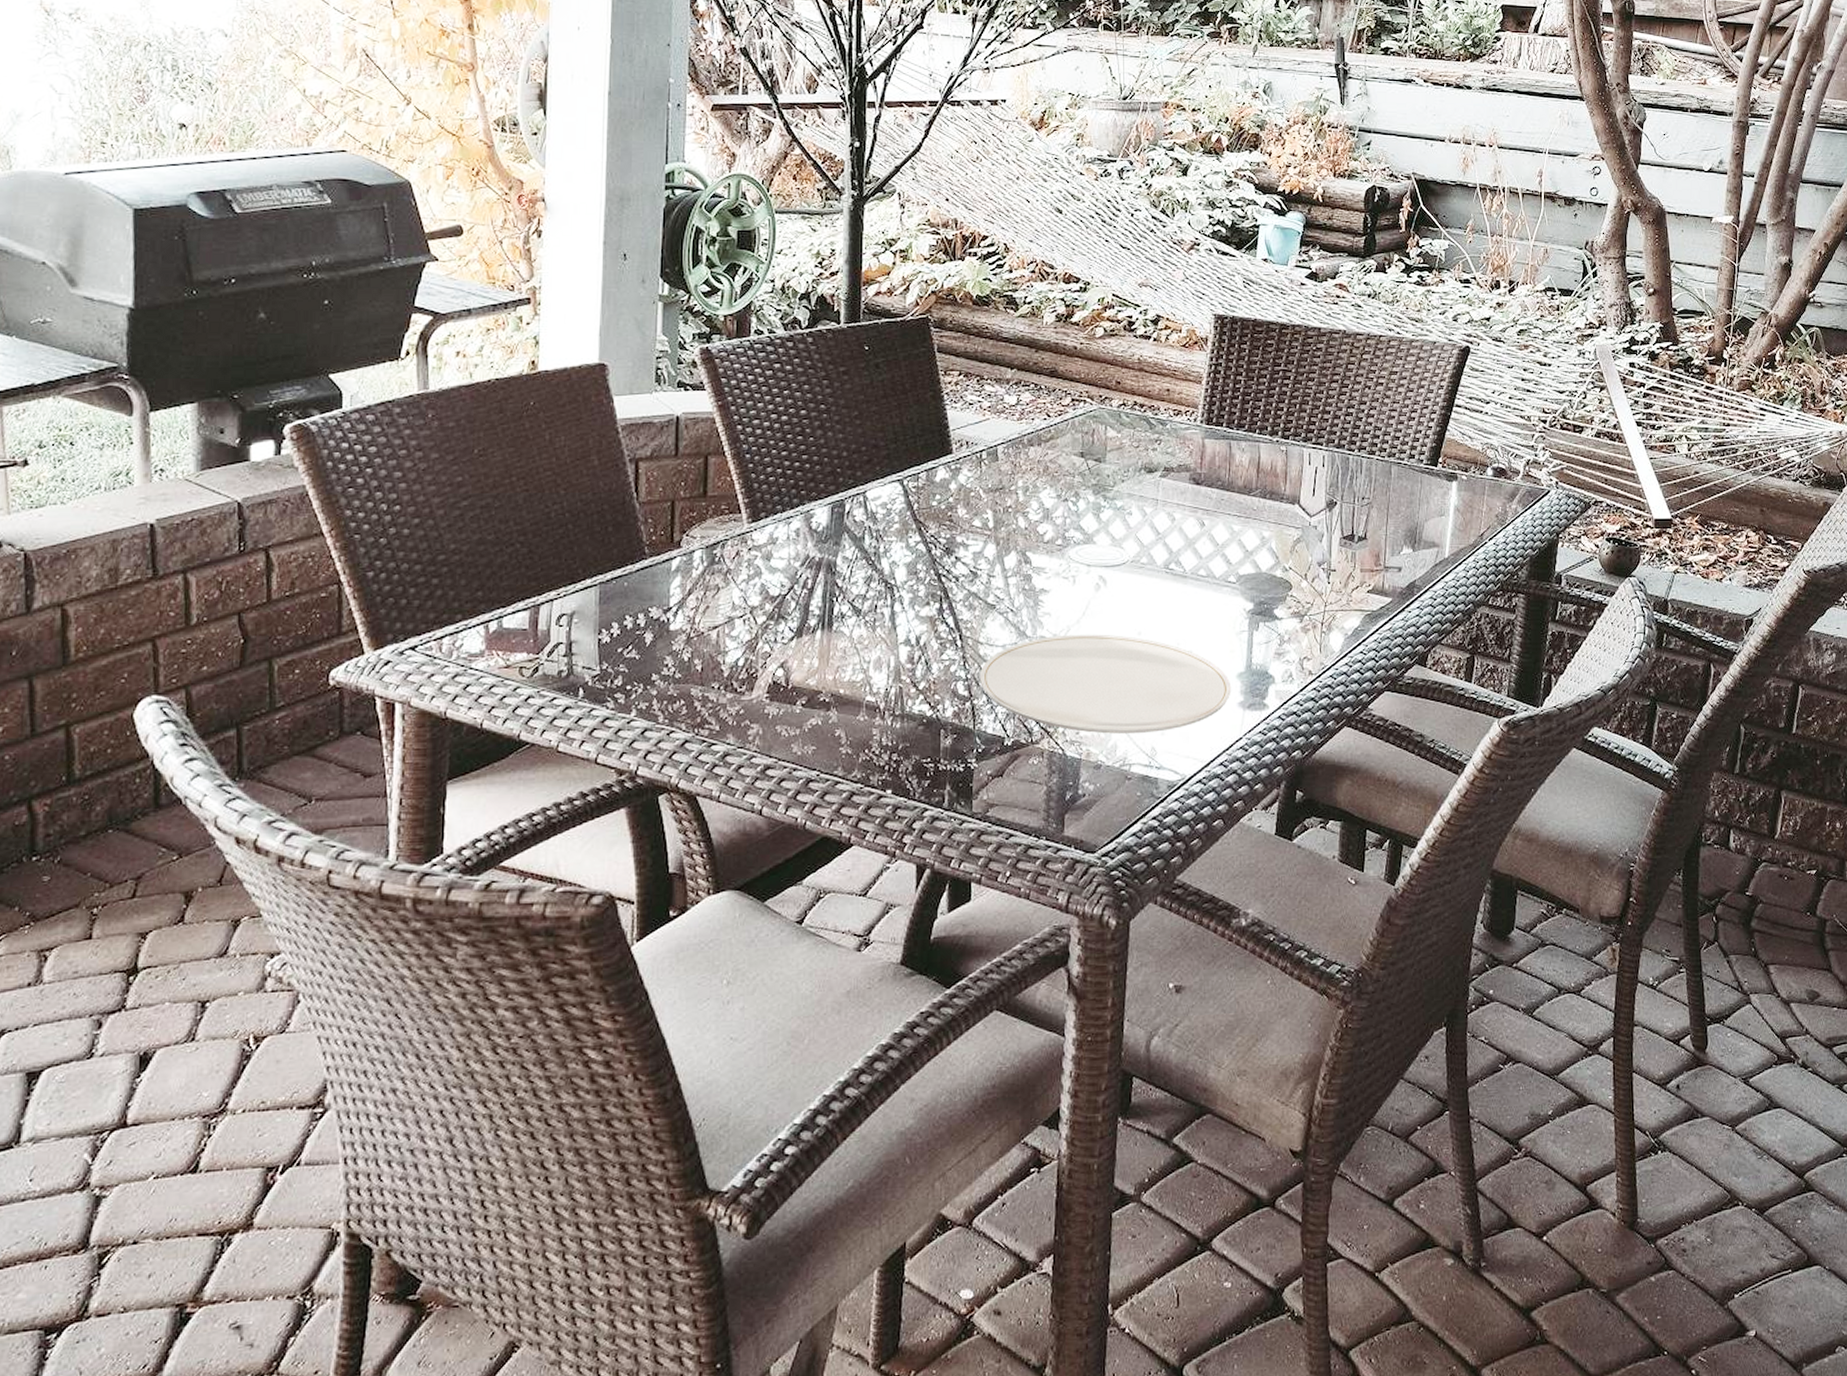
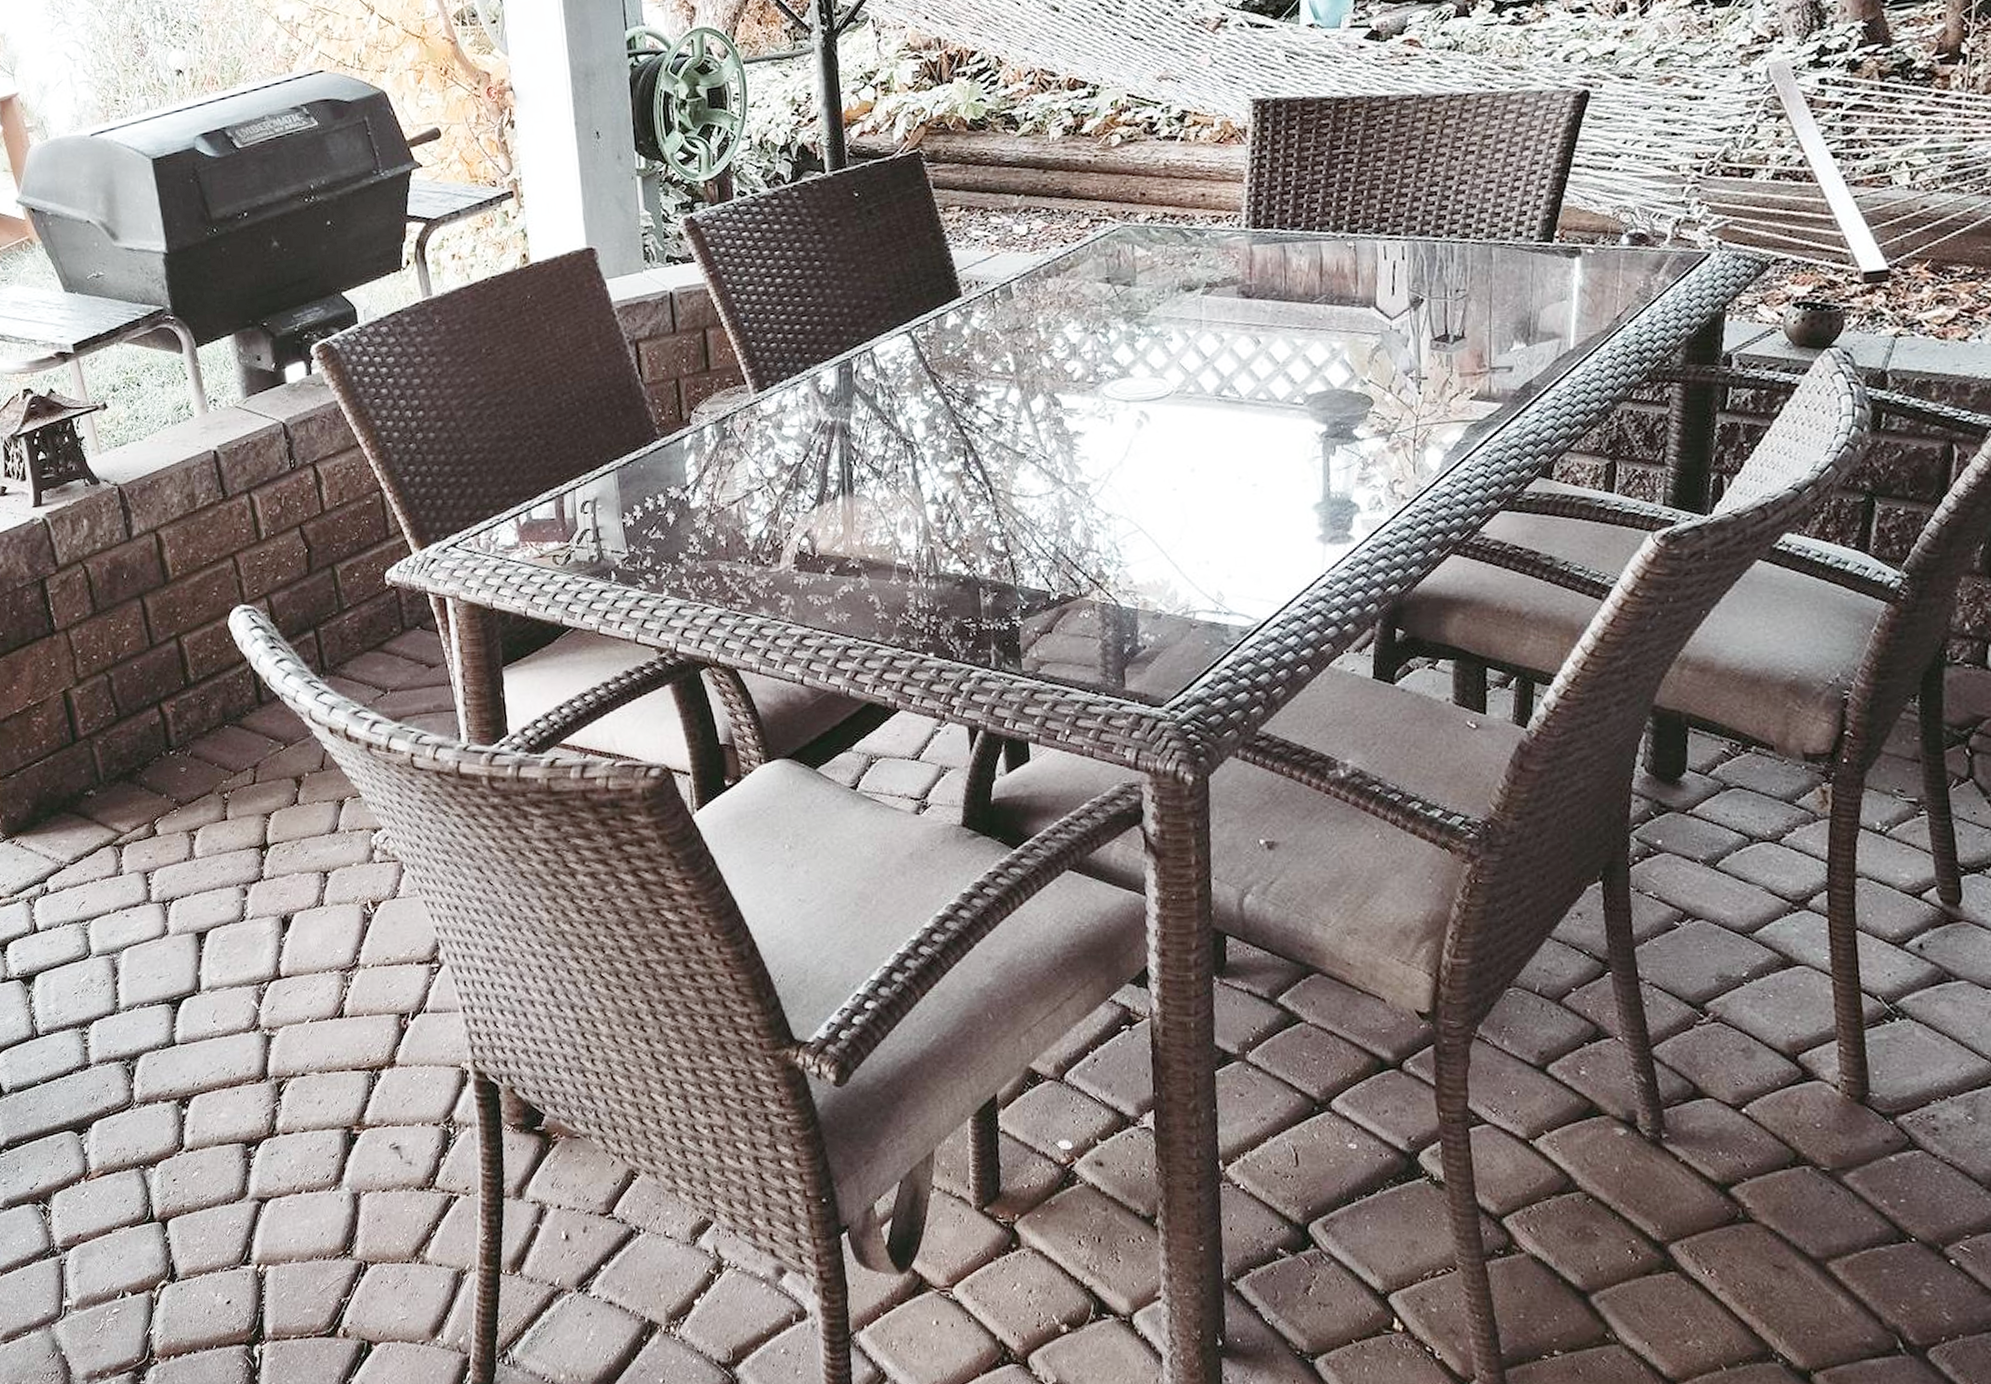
plate: present [980,634,1232,734] -> none [1016,474,1308,581]

